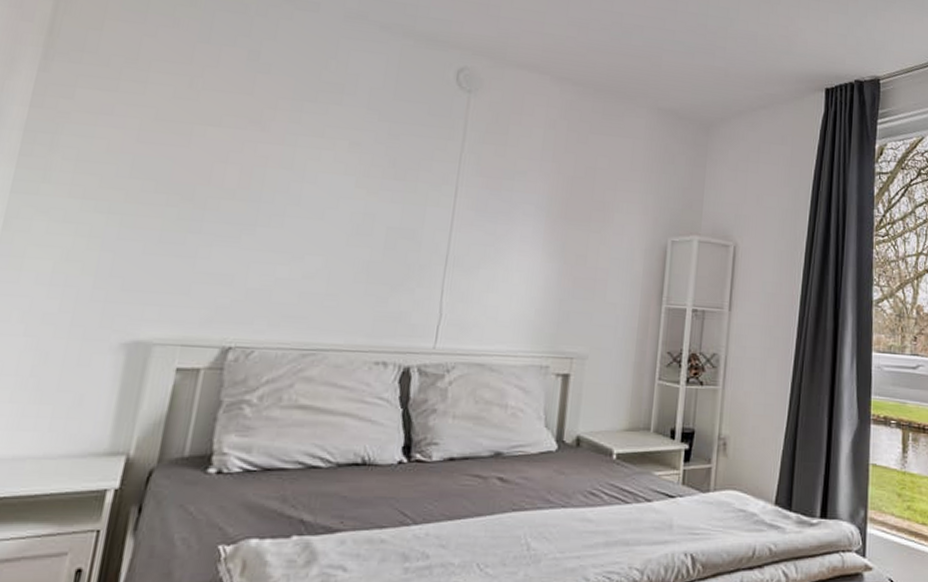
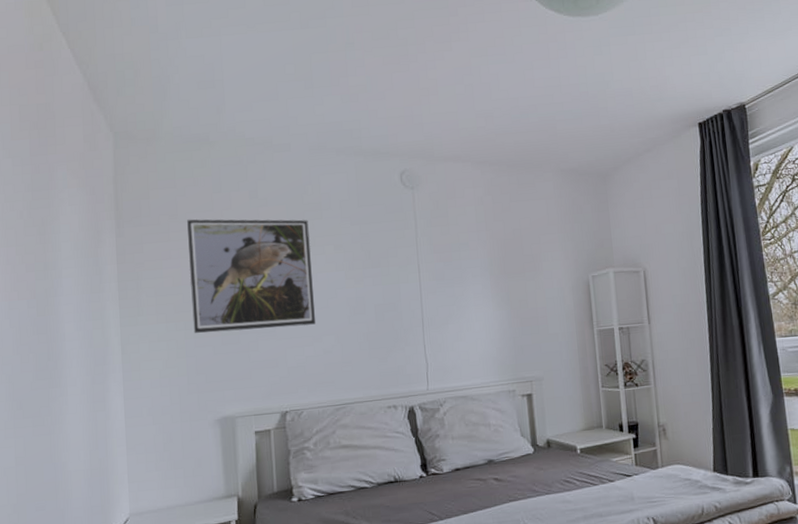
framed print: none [120,68,322,238] -> present [187,219,315,333]

